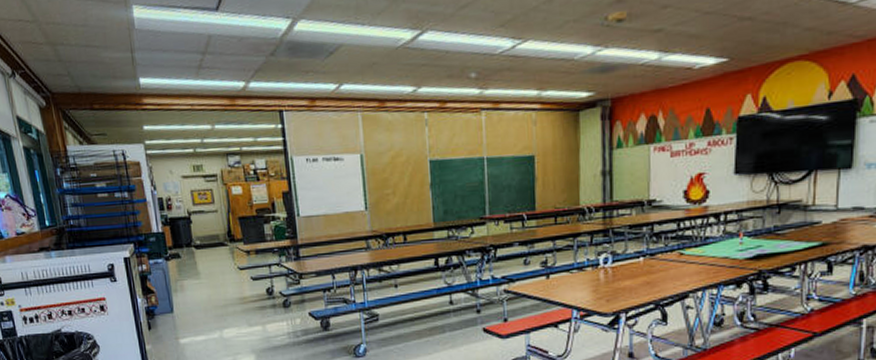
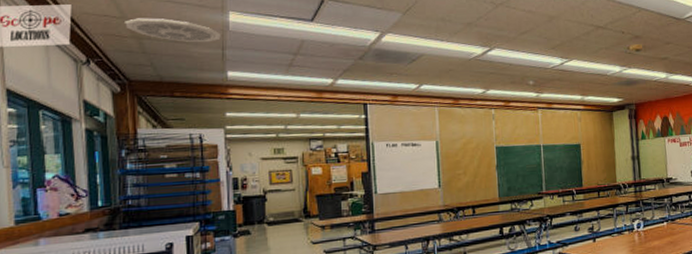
ceiling vent: none [38,19,128,46] -> present [125,18,221,43]

